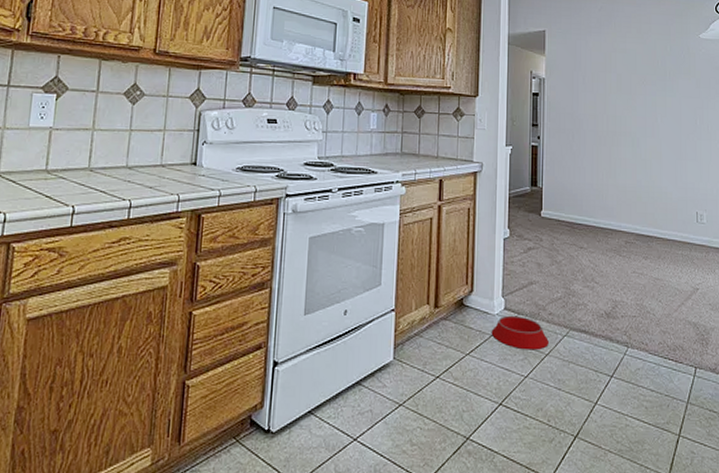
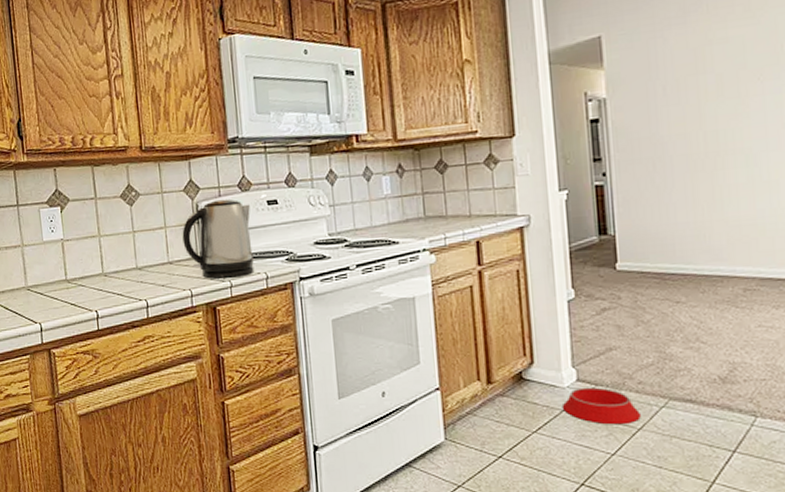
kettle: none [179,111,251,189] -> present [182,199,255,280]

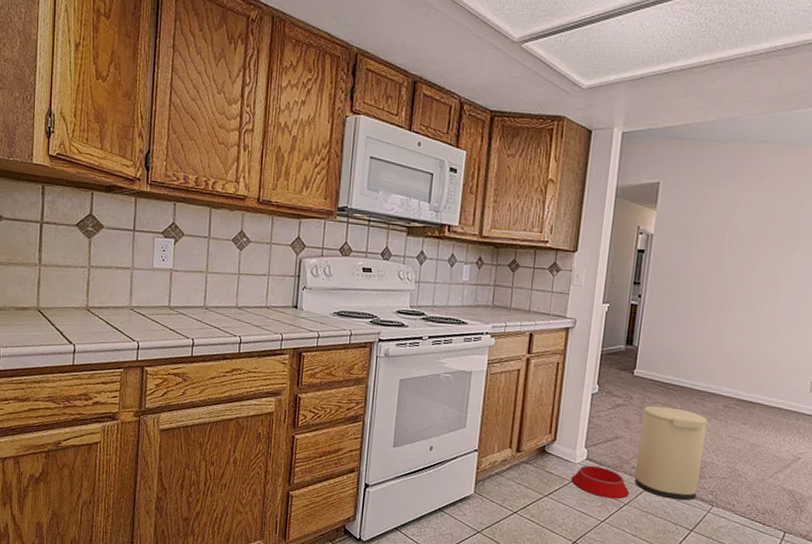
kettle: present [182,199,255,280] -> none [282,259,347,331]
pedal bin: none [638,301,732,414] -> present [634,405,707,500]

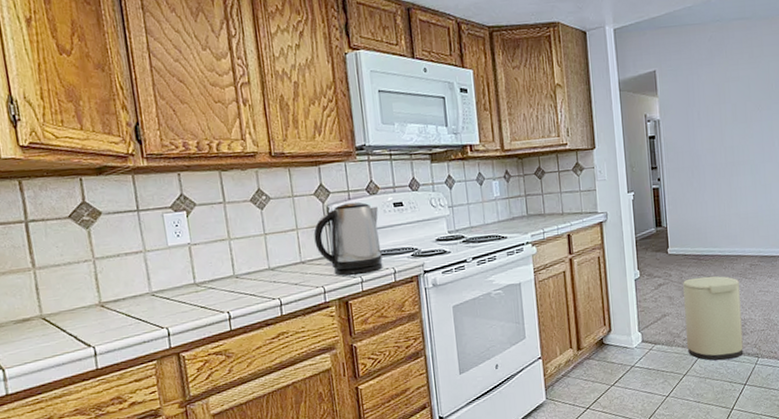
kettle: none [282,259,347,331] -> present [313,202,383,277]
pet bowl: present [571,465,629,499] -> none [632,345,685,374]

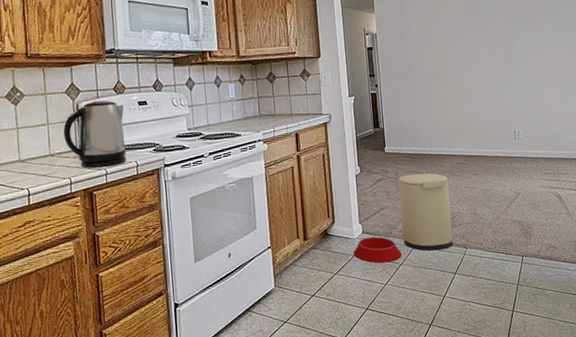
pet bowl: none [632,345,685,374] -> present [353,236,402,263]

